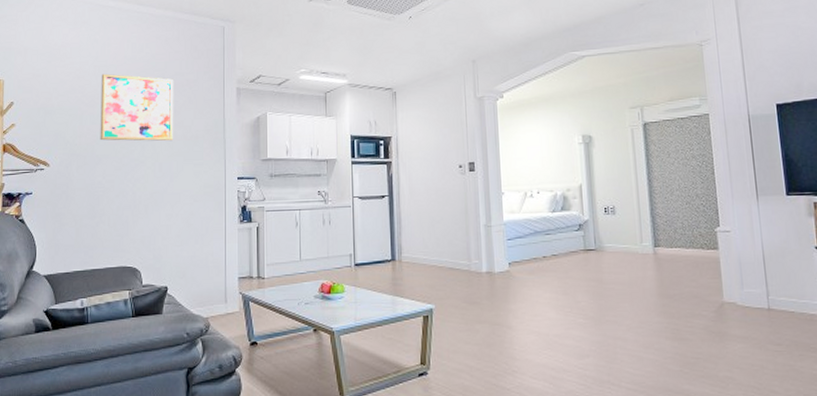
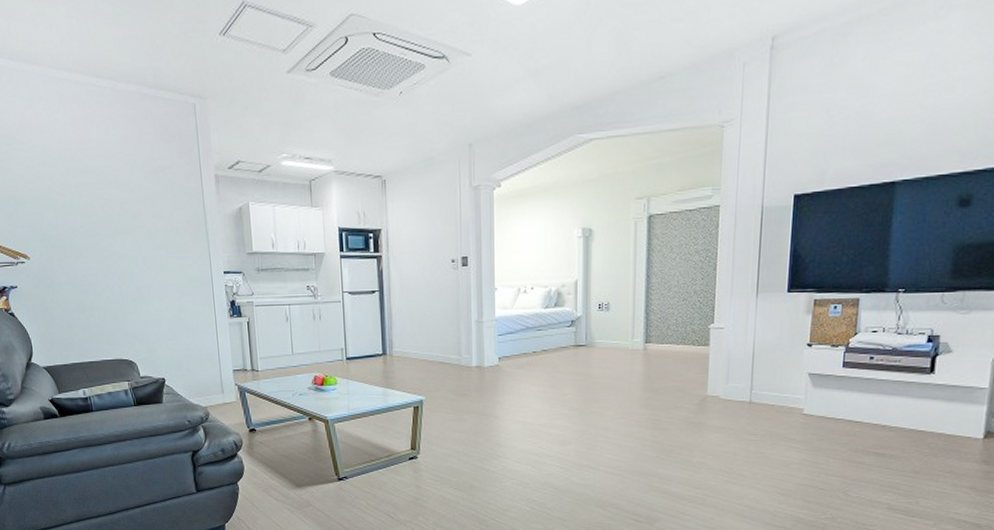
wall art: present [100,73,174,141] -> none [68,158,154,234]

